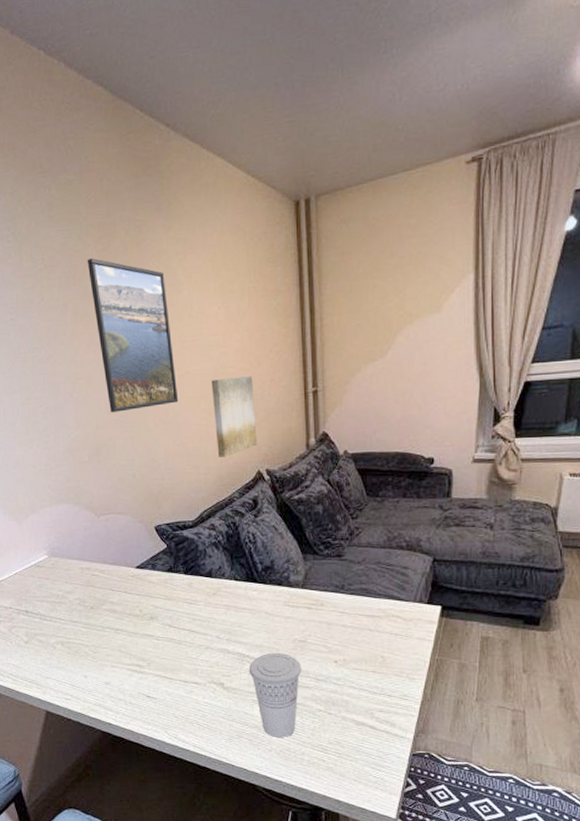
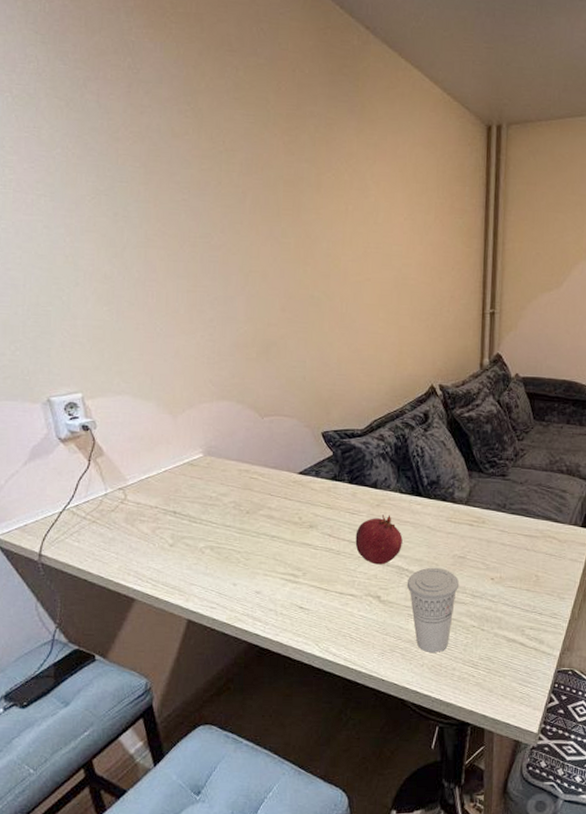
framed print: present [87,258,179,412] -> none [271,149,357,311]
fruit: none [195,603,241,652] -> present [355,515,403,565]
wall art: present [211,376,257,457] -> none [391,289,433,369]

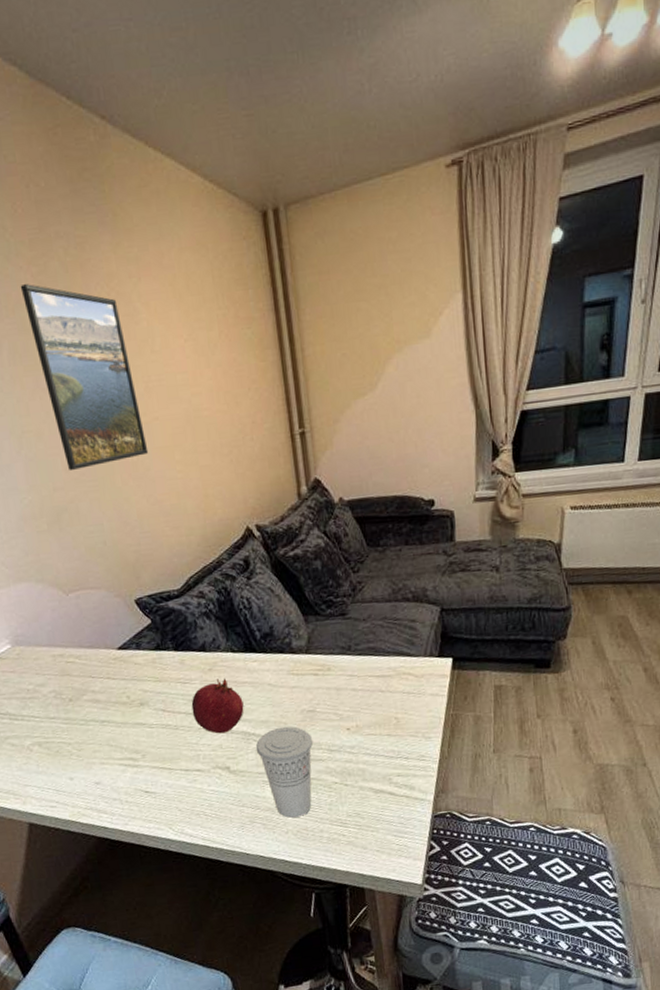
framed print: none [271,149,357,311] -> present [20,284,149,470]

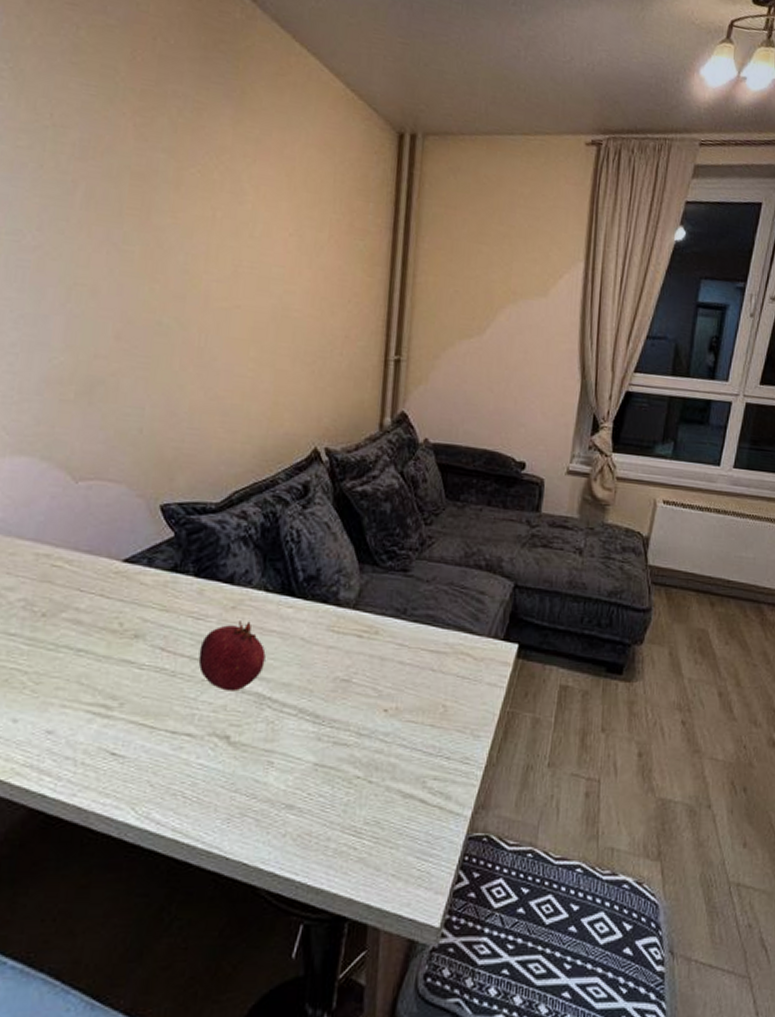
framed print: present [20,284,149,470] -> none [117,131,224,343]
cup: present [255,726,314,818] -> none [268,694,341,816]

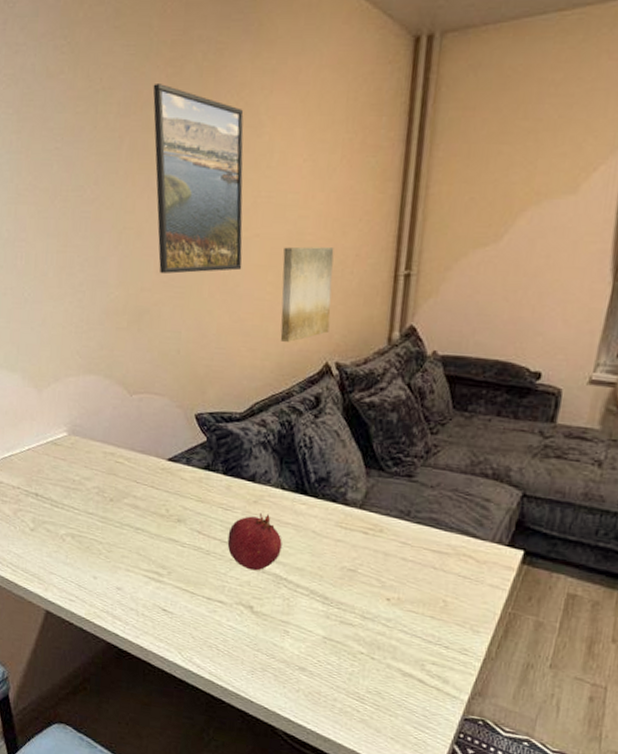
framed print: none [117,131,224,343] -> present [153,84,244,274]
wall art: none [263,322,323,425] -> present [280,246,334,342]

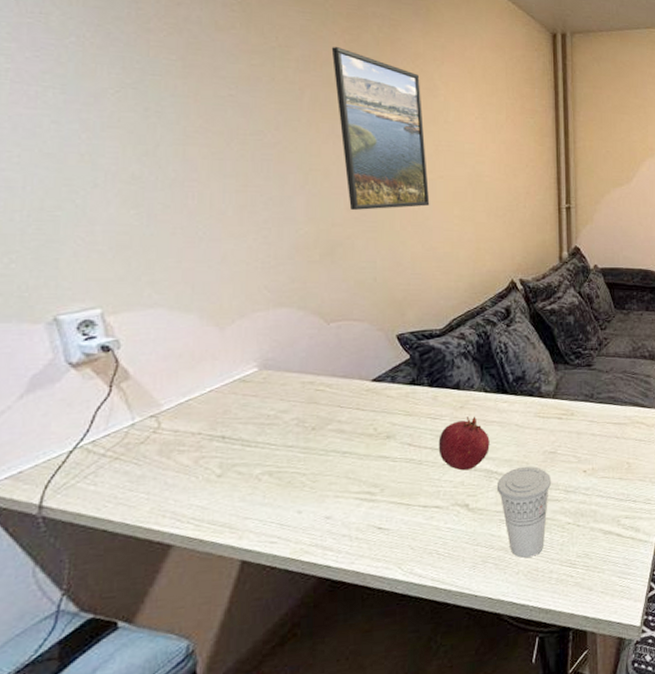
wall art: present [280,246,334,342] -> none [466,186,511,265]
cup: none [284,579,348,679] -> present [496,466,552,558]

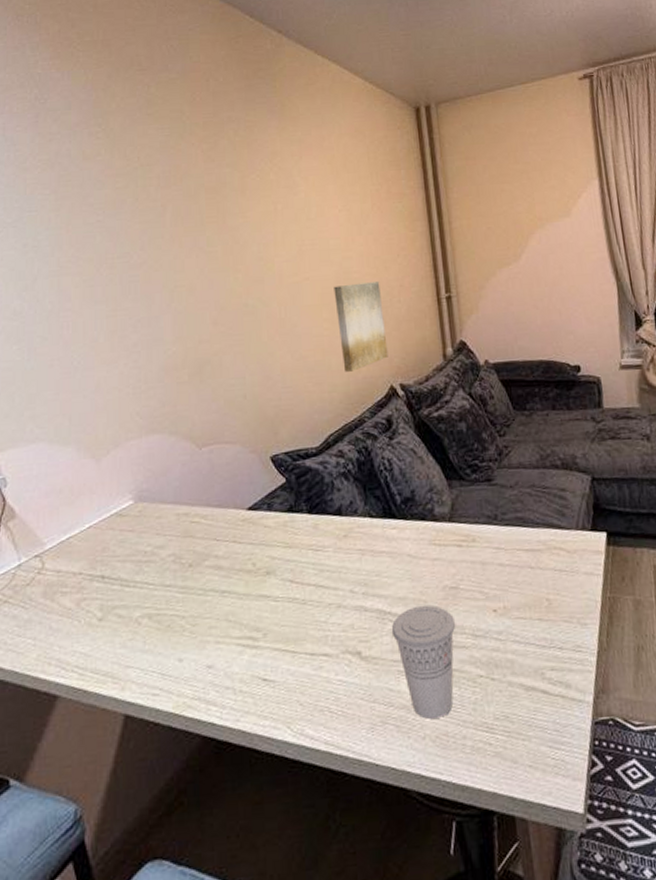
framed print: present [331,47,430,210] -> none [190,158,297,324]
fruit: present [438,416,490,471] -> none [322,546,380,611]
wall art: none [466,186,511,265] -> present [334,282,388,372]

